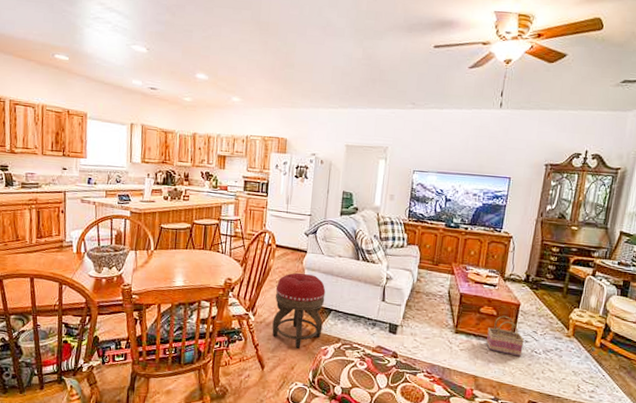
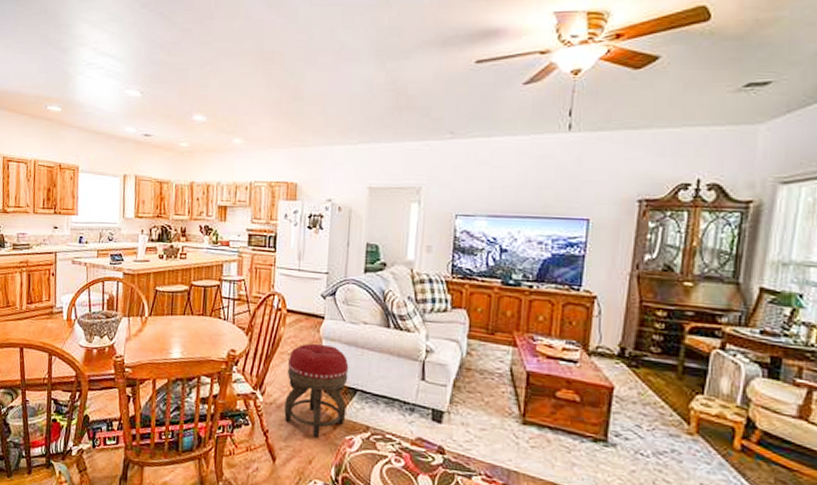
basket: present [486,315,525,357] -> none [568,402,624,460]

